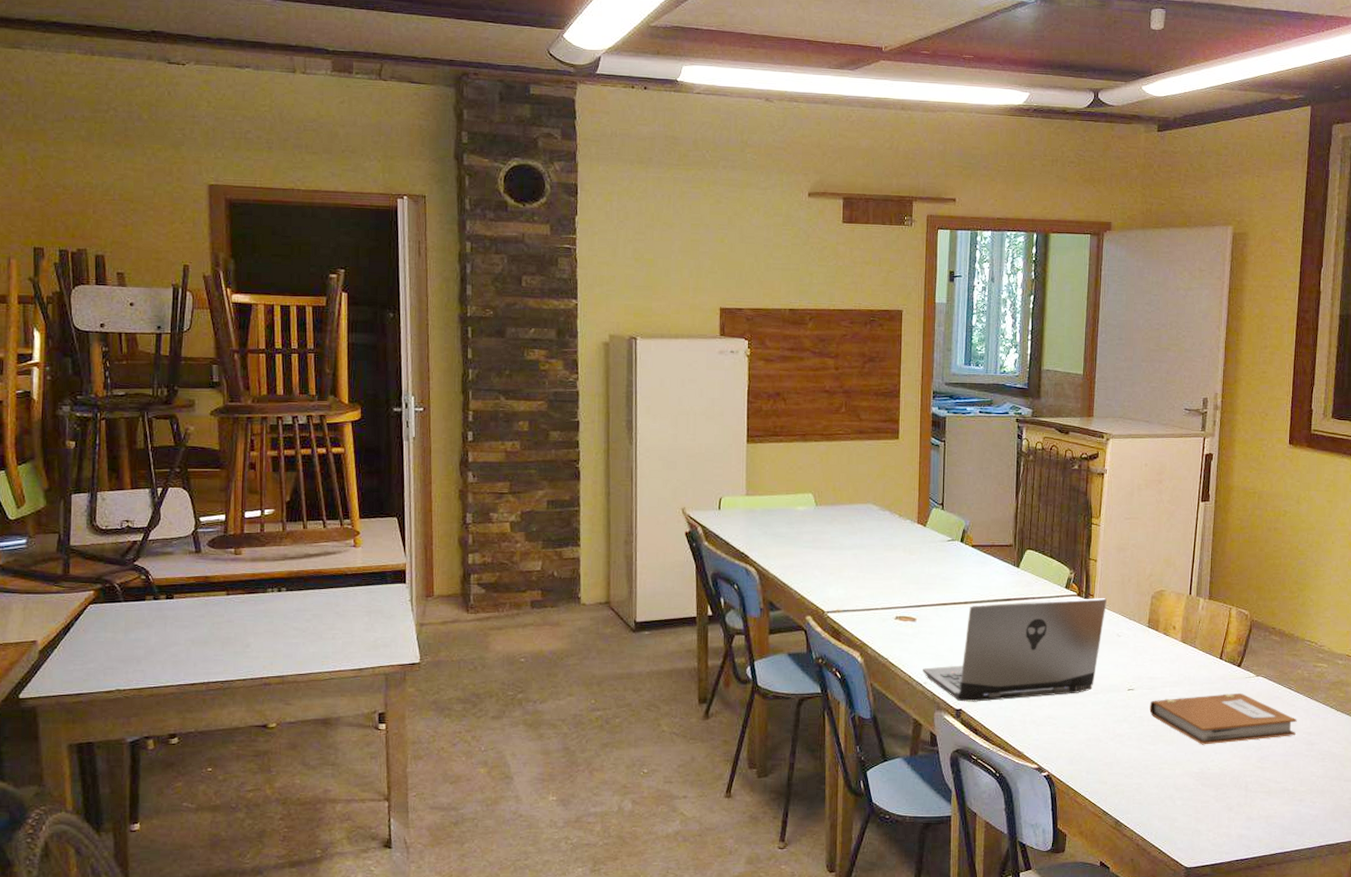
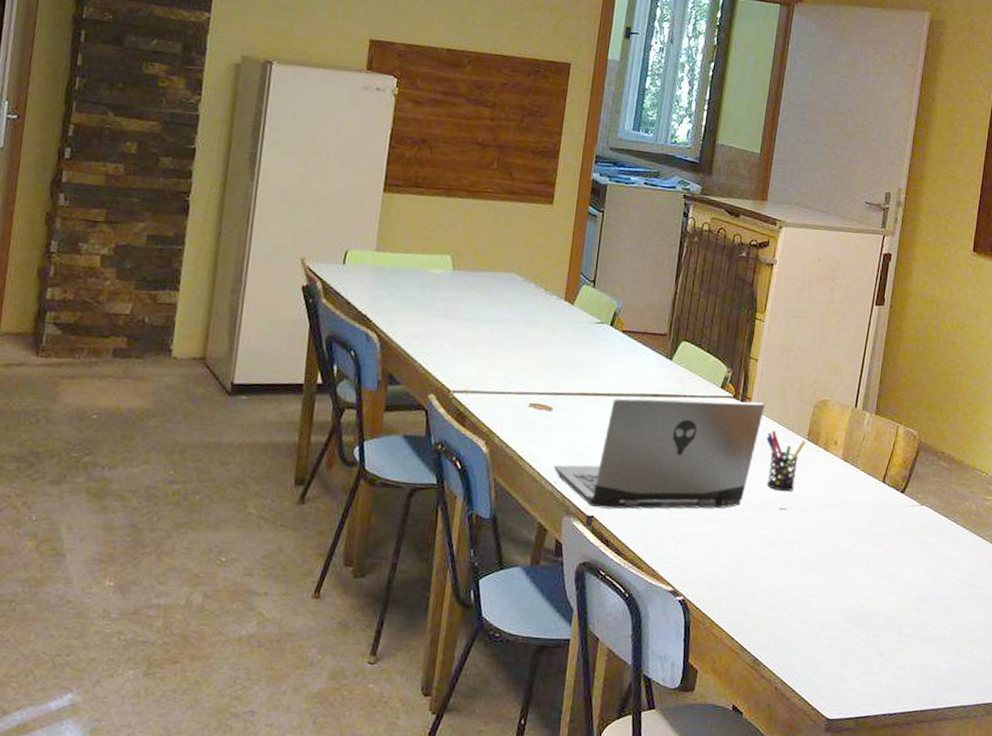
pen holder: none [1110,621,1147,675] -> present [766,430,806,492]
notebook: present [1149,692,1297,745] -> none [801,522,961,579]

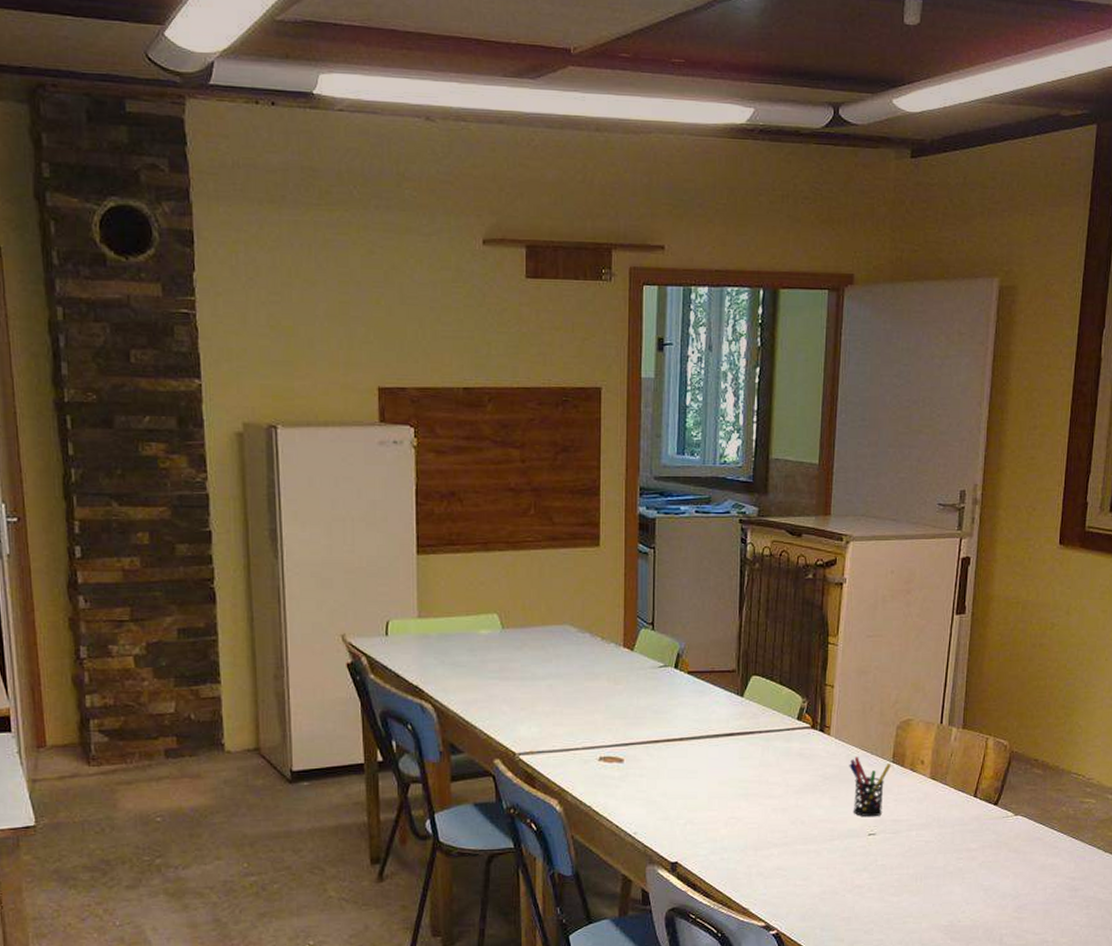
laptop computer: present [554,398,765,509] -> none [632,730,845,854]

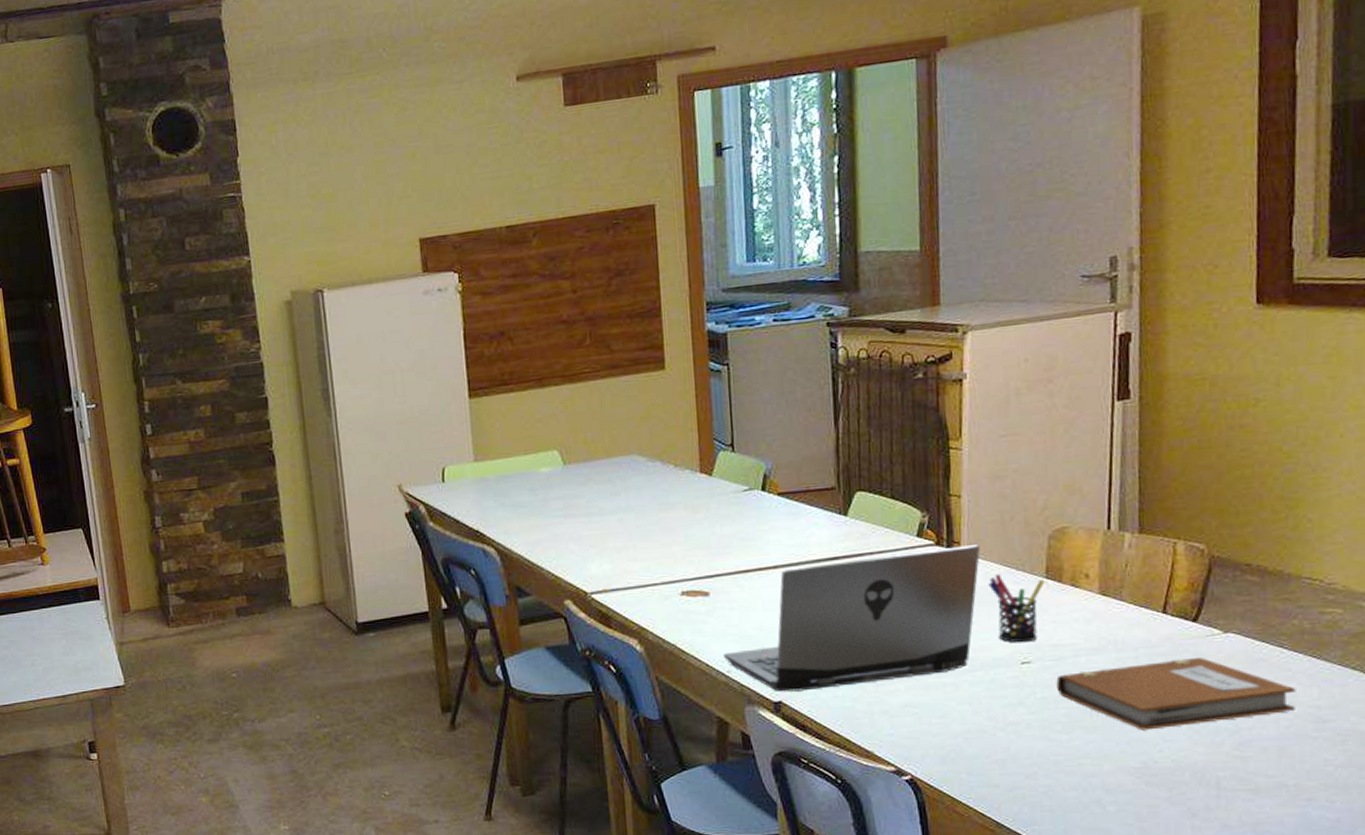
laptop computer: none [632,730,845,854] -> present [724,545,980,692]
notebook: none [893,834,1060,895] -> present [1056,656,1296,731]

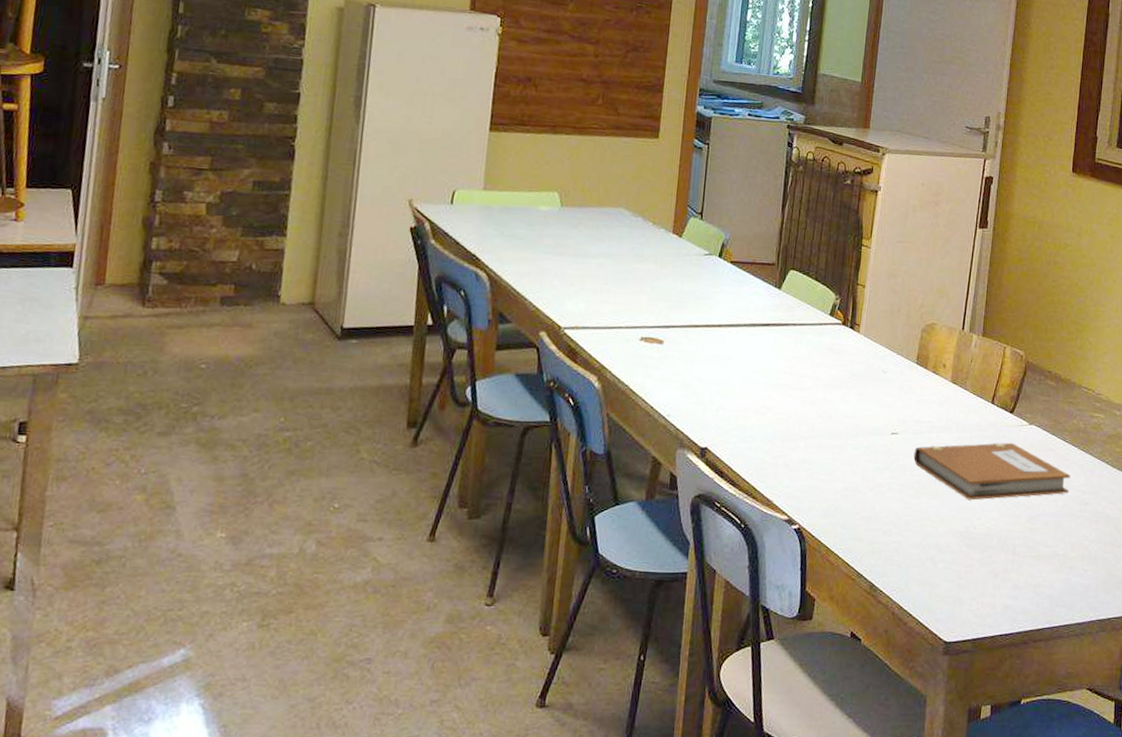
laptop computer: present [724,545,980,692] -> none [666,328,874,440]
pen holder: present [988,574,1044,643] -> none [876,356,915,417]

